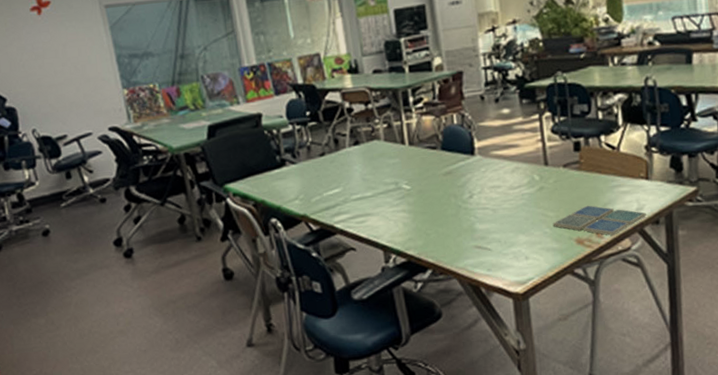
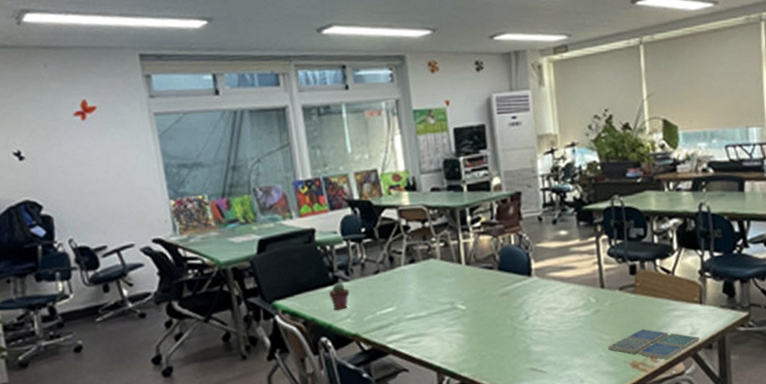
potted succulent: none [277,165,296,192] -> present [329,282,349,310]

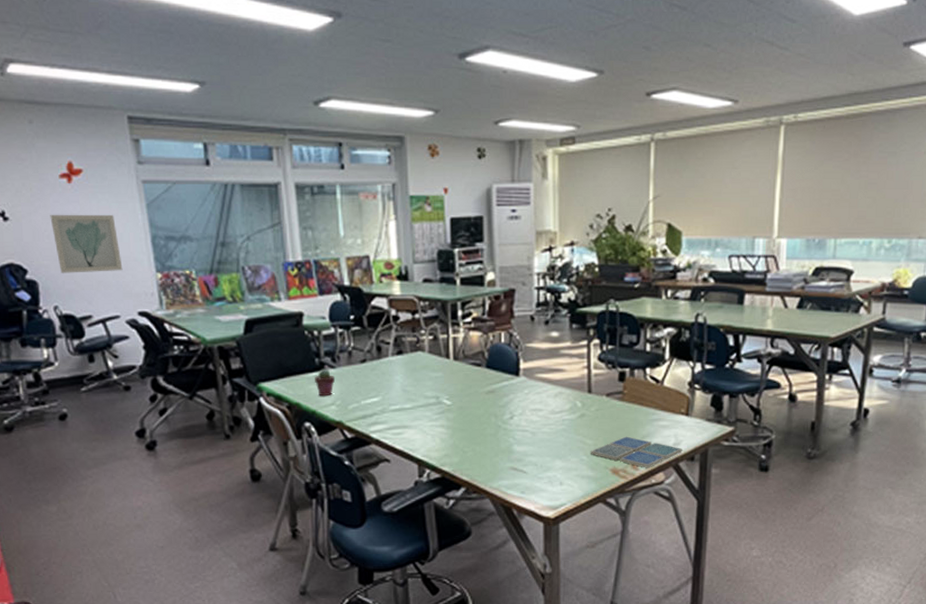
wall art: none [64,147,137,207] -> present [50,214,123,273]

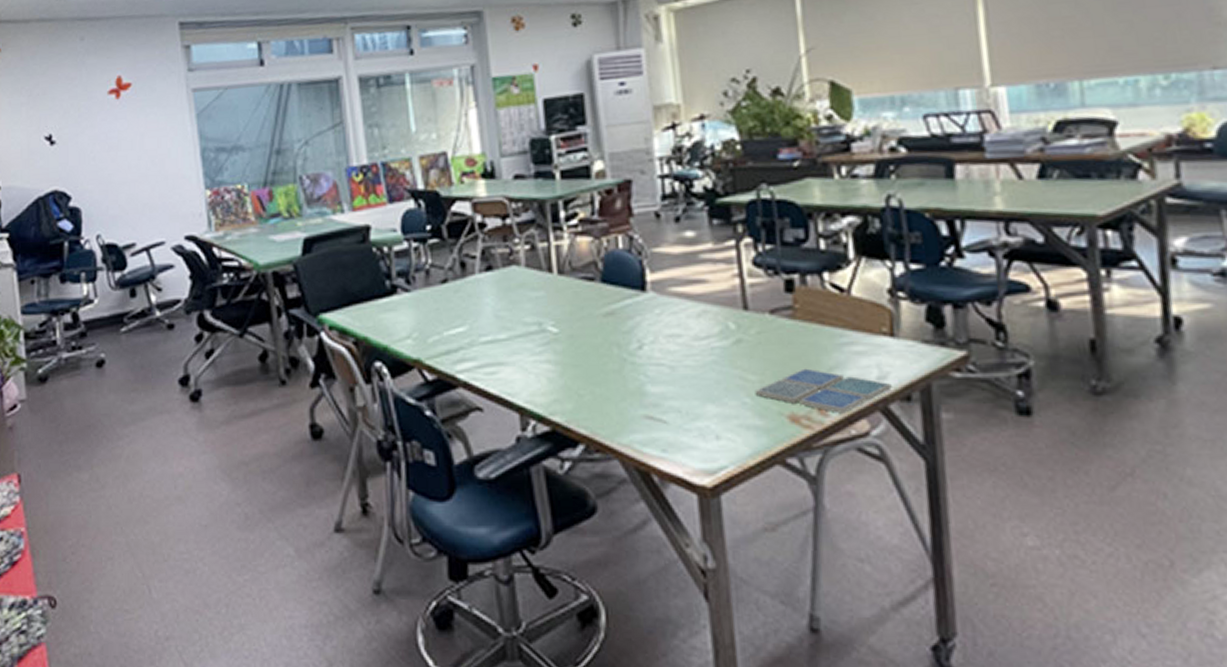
wall art: present [50,214,123,273] -> none [96,128,170,198]
potted succulent: present [315,369,335,397] -> none [386,293,410,328]

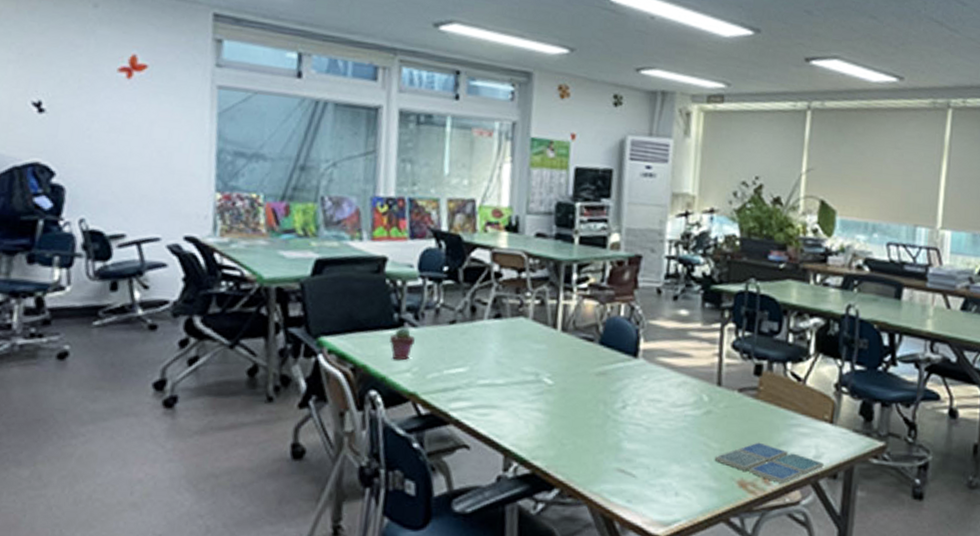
potted succulent: none [386,293,410,328] -> present [390,327,415,361]

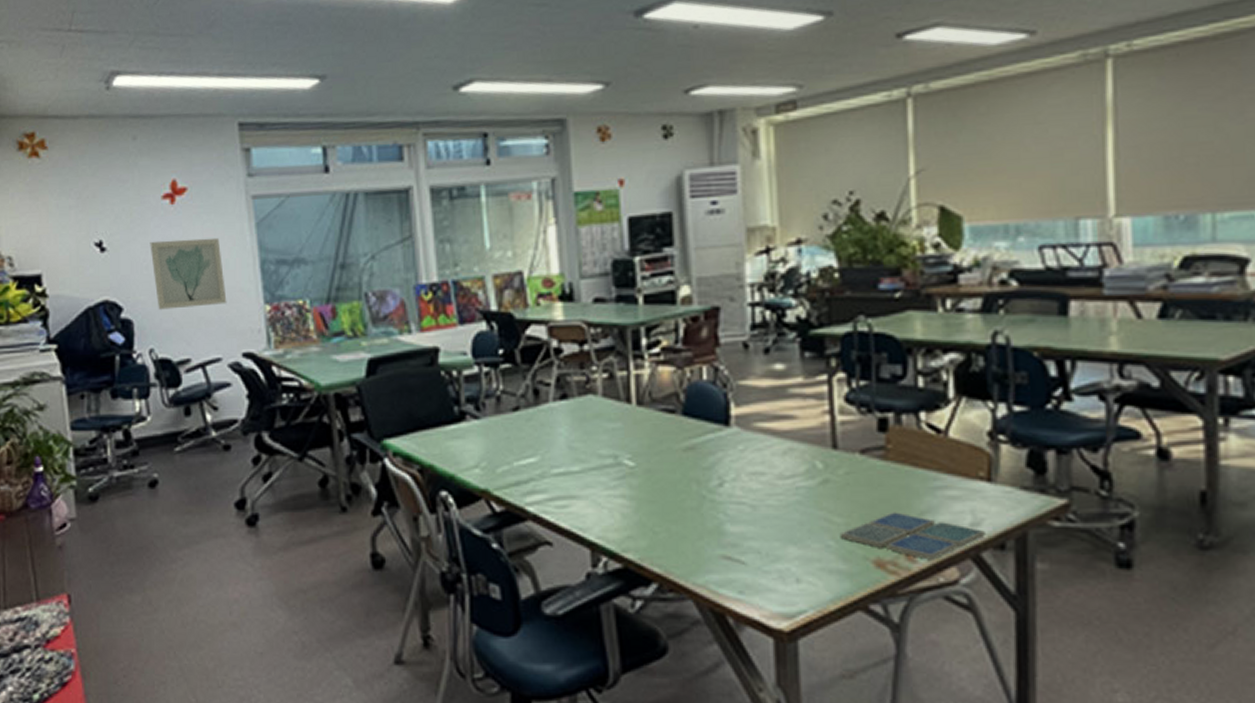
wall art: none [96,111,176,186] -> present [150,237,227,310]
potted succulent: present [390,327,415,361] -> none [453,420,479,456]

